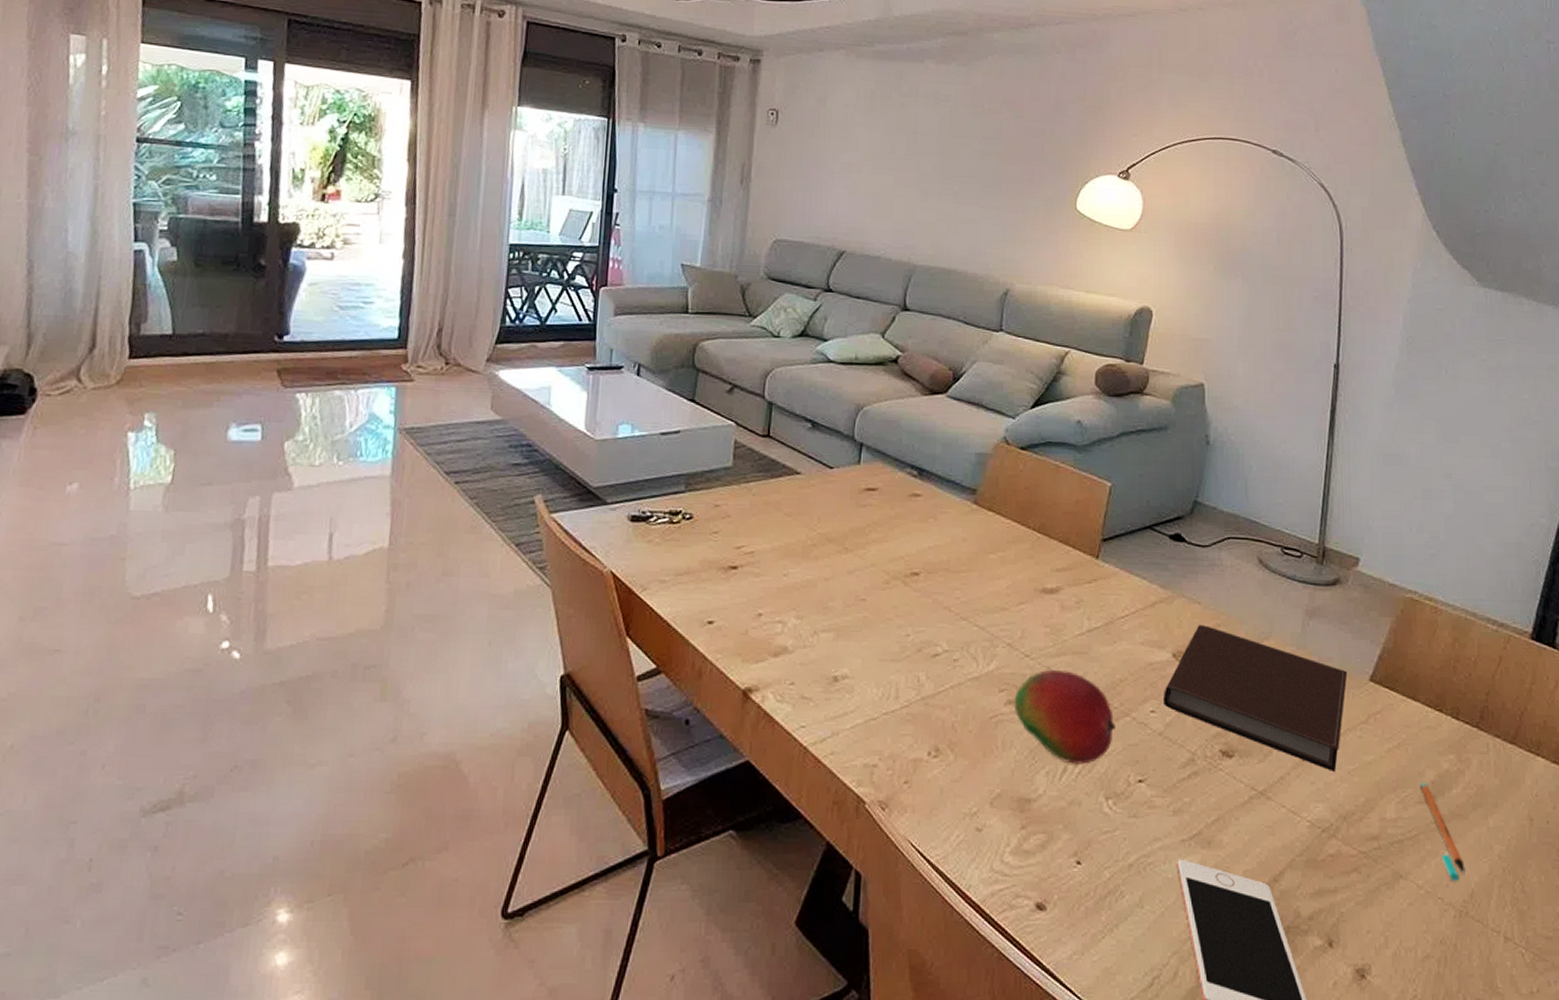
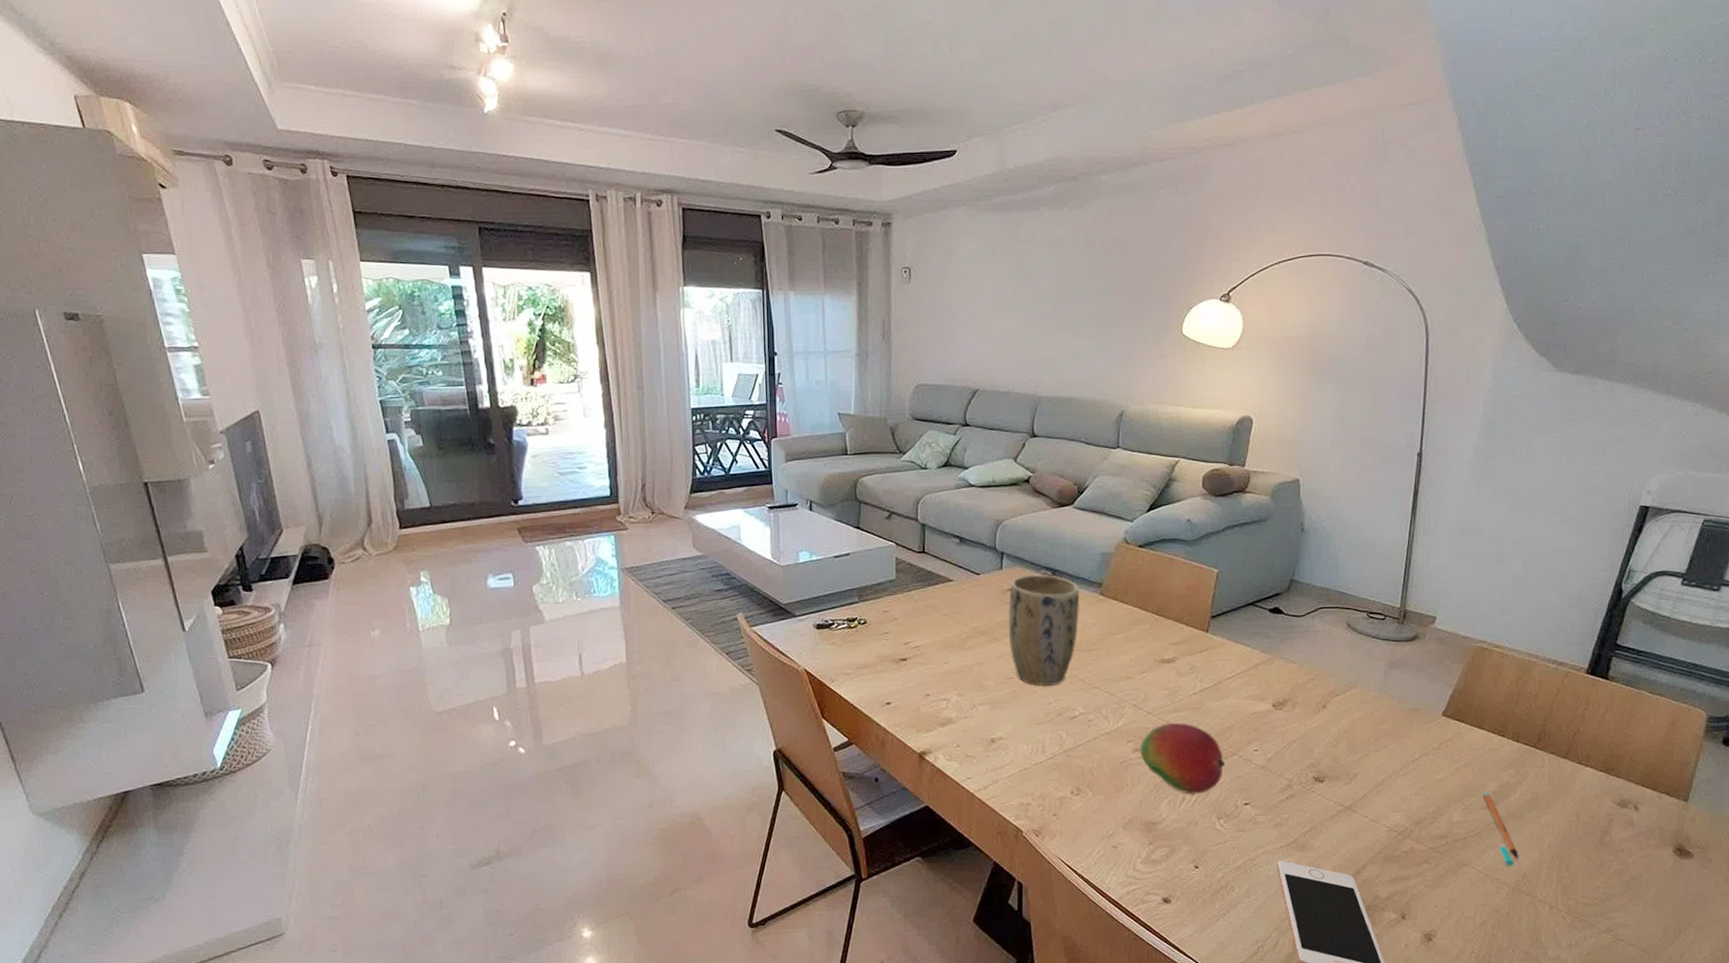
plant pot: none [862,472,950,613] -> present [1008,574,1080,686]
notebook: present [1164,624,1348,771] -> none [1265,679,1423,788]

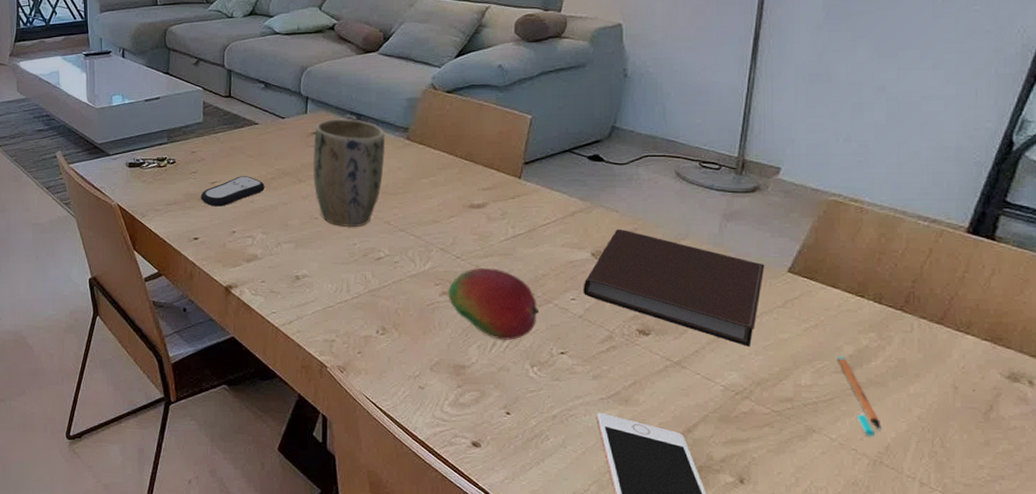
remote control: none [893,636,960,669] -> present [200,176,265,207]
notebook: none [1265,679,1423,788] -> present [583,228,765,347]

